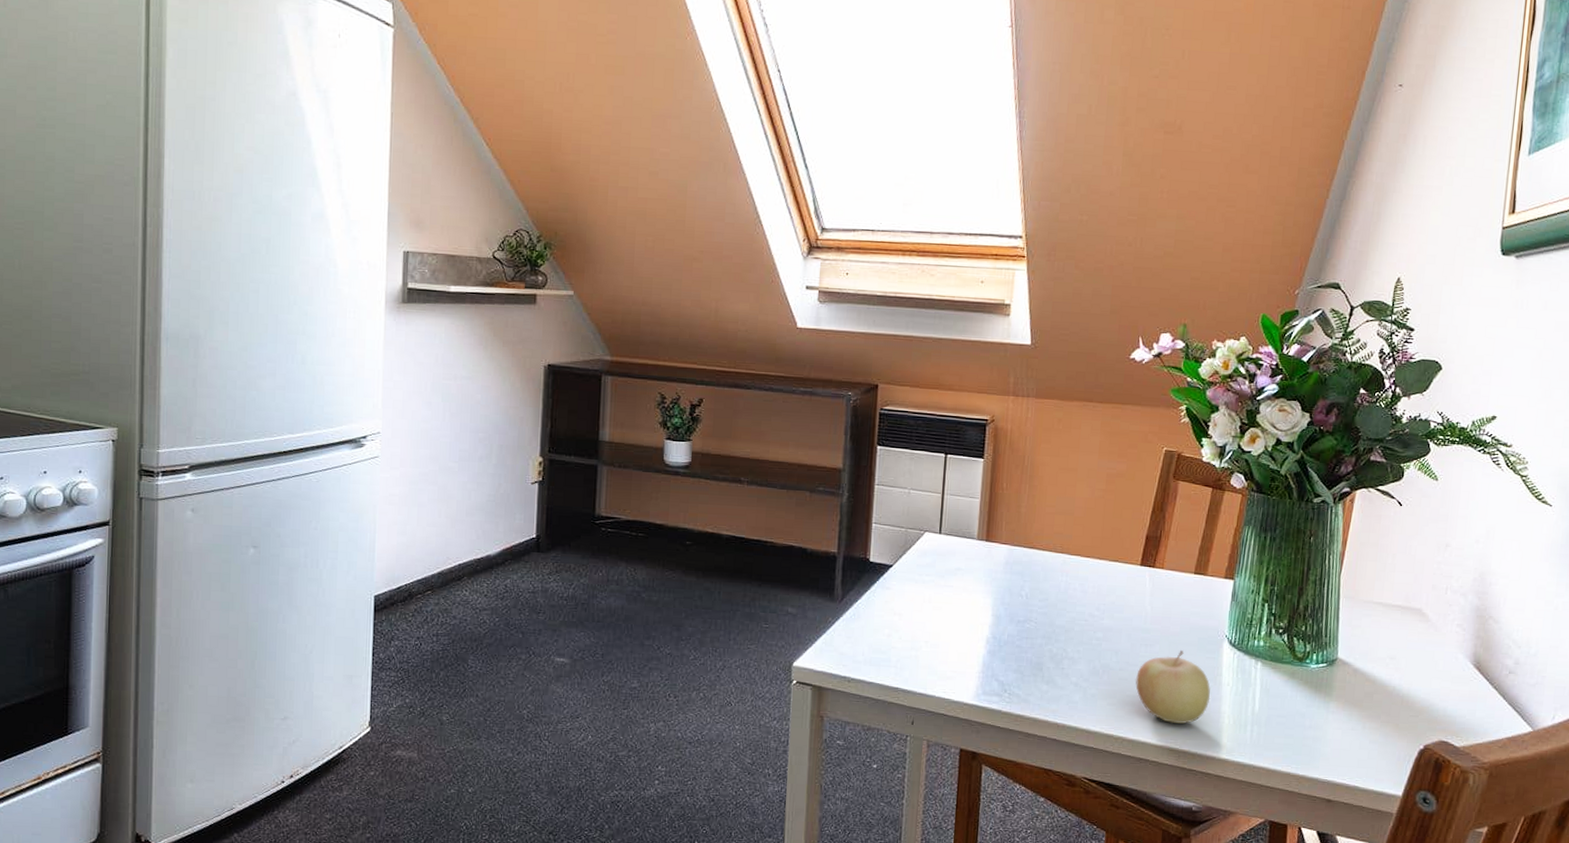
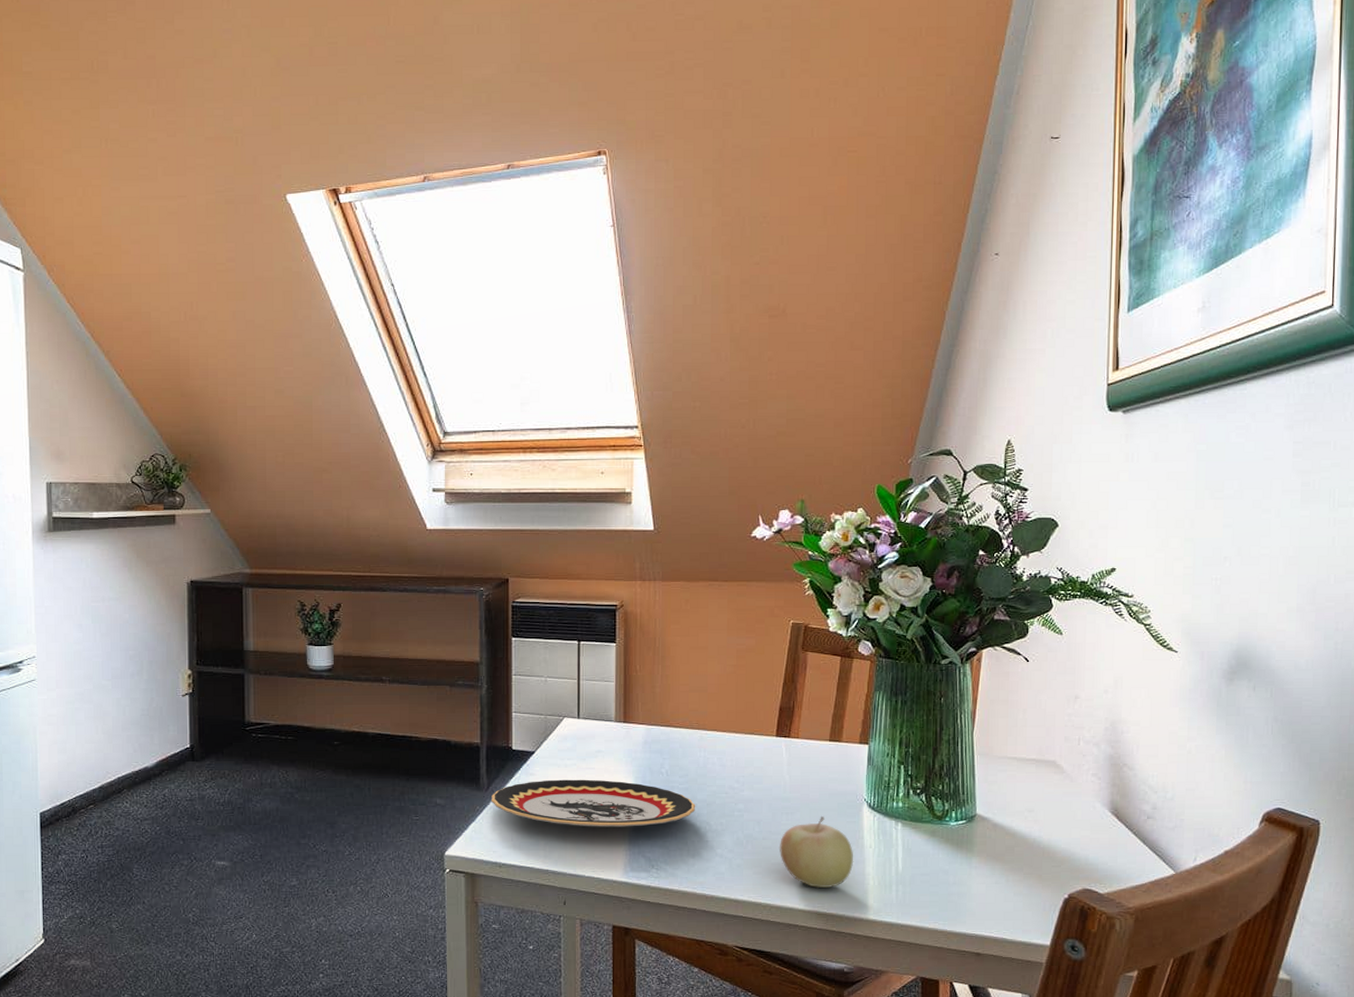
plate: none [843,595,1054,649] -> present [490,779,696,827]

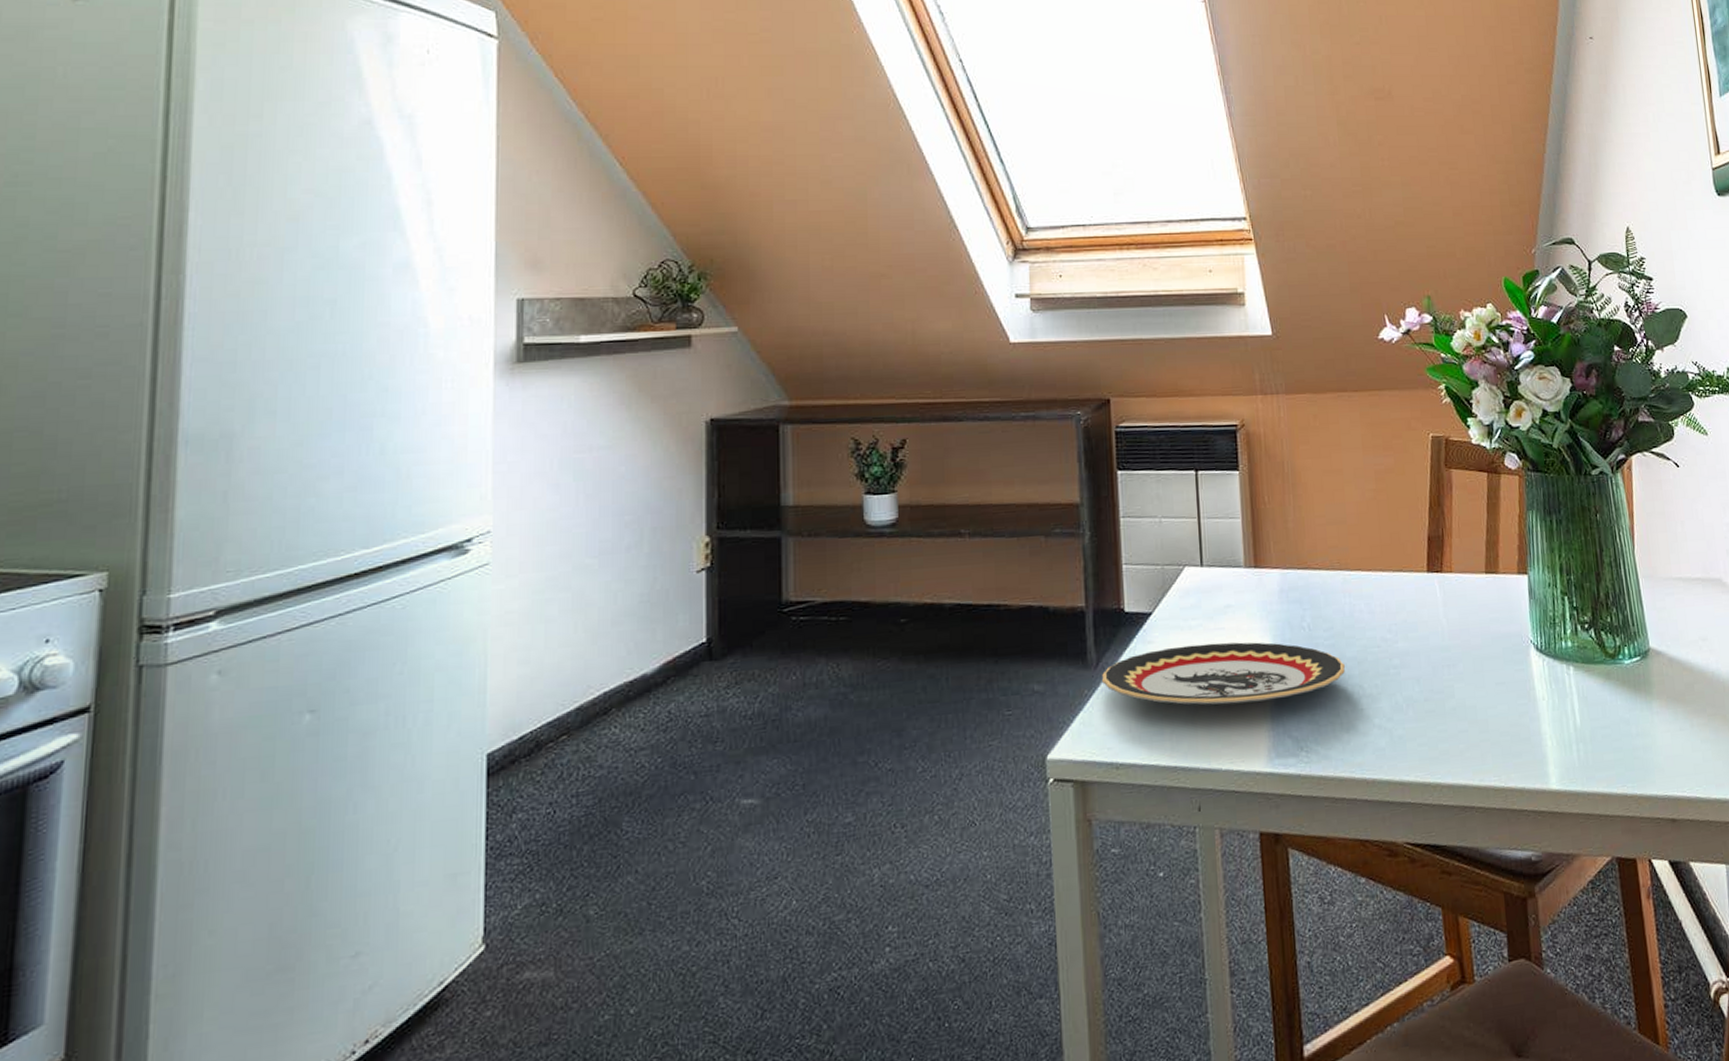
fruit: present [778,815,854,888] -> none [1443,665,1528,756]

